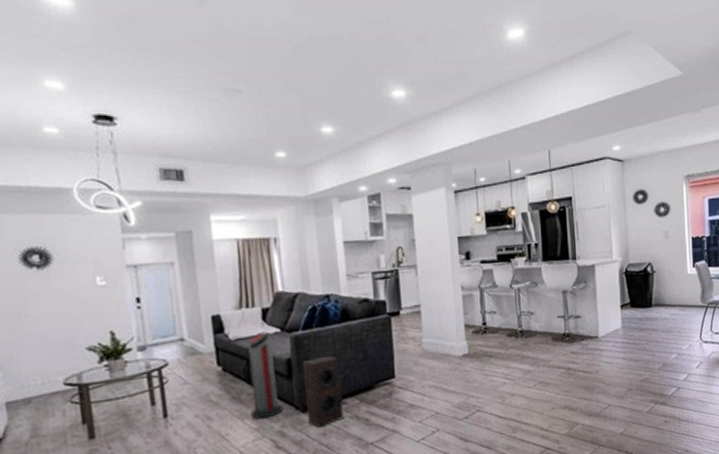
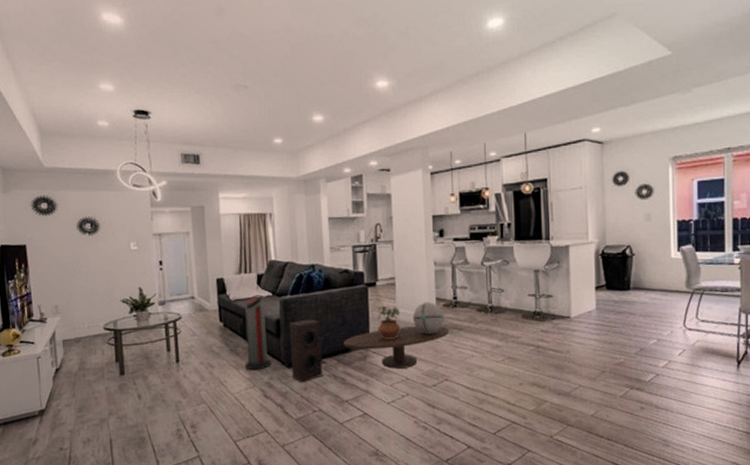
coffee table: none [365,354,480,404] -> present [343,326,450,369]
potted plant: none [402,335,429,373] -> present [377,305,401,339]
decorative sphere: none [440,329,474,364] -> present [412,302,444,335]

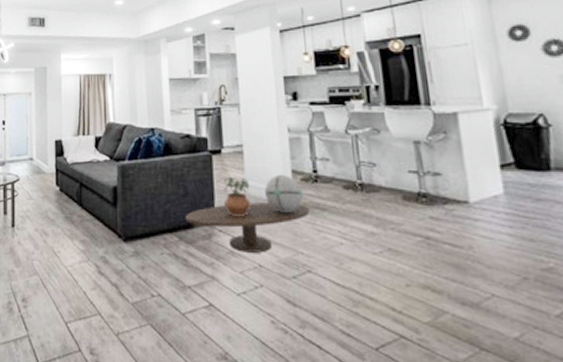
air purifier: present [244,296,272,371] -> none [80,160,107,242]
speaker: present [290,319,326,382] -> none [127,187,166,260]

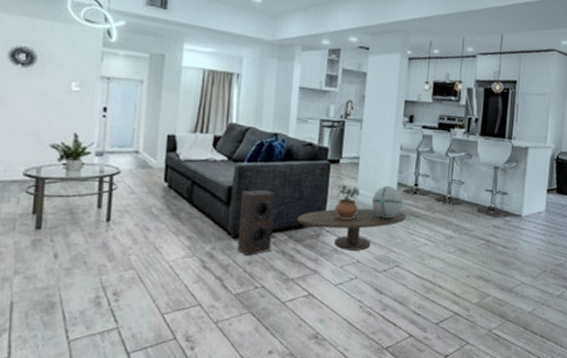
speaker: none [127,187,166,260] -> present [238,189,278,255]

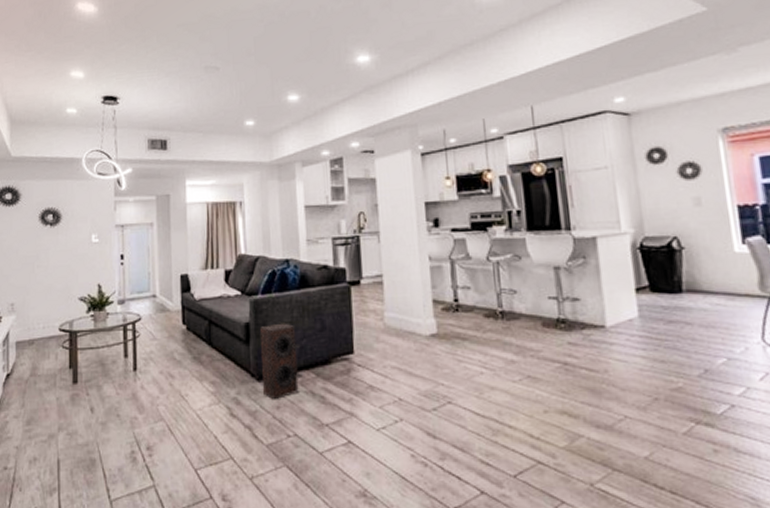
coffee table: present [297,208,407,251] -> none [322,334,451,386]
potted plant: present [334,184,360,219] -> none [362,308,391,349]
decorative sphere: present [371,185,403,219] -> none [404,304,444,345]

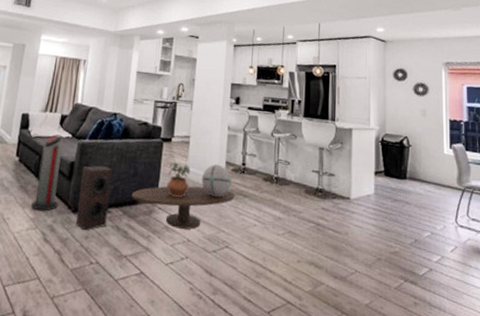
air purifier: none [209,295,240,383] -> present [31,135,64,211]
coffee table: none [322,334,451,386] -> present [131,186,235,229]
potted plant: none [362,308,391,349] -> present [166,162,191,197]
decorative sphere: none [404,304,444,345] -> present [201,164,232,197]

